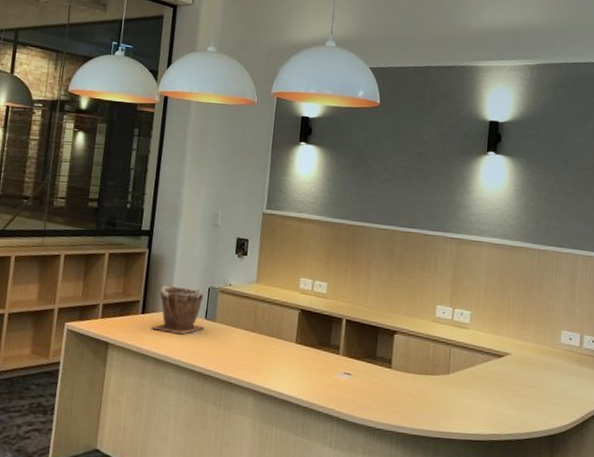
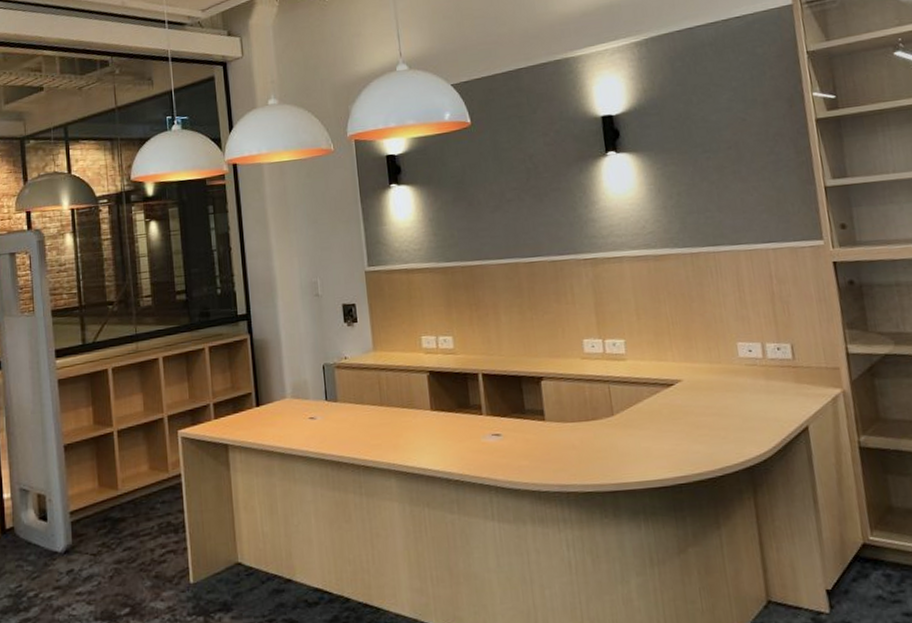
plant pot: present [150,285,204,335] -> none [268,368,327,423]

